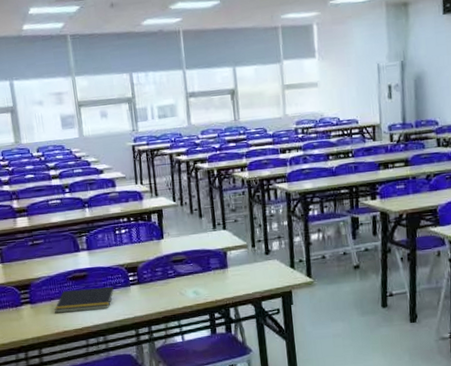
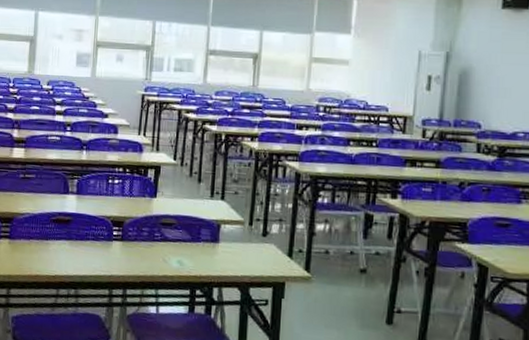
notepad: present [54,286,114,314] -> none [31,231,95,261]

